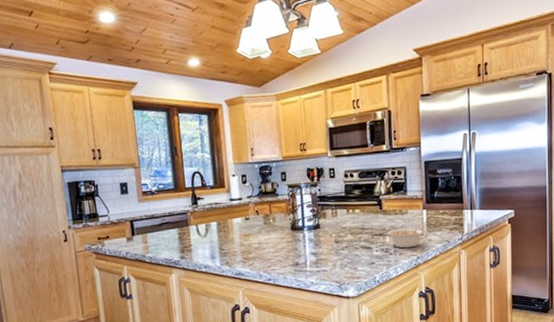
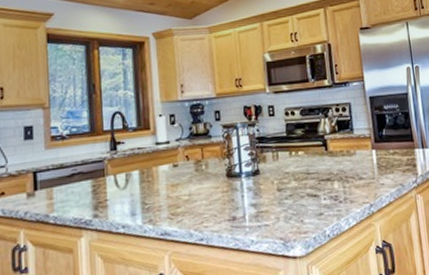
legume: present [387,225,424,249] -> none [335,167,375,195]

